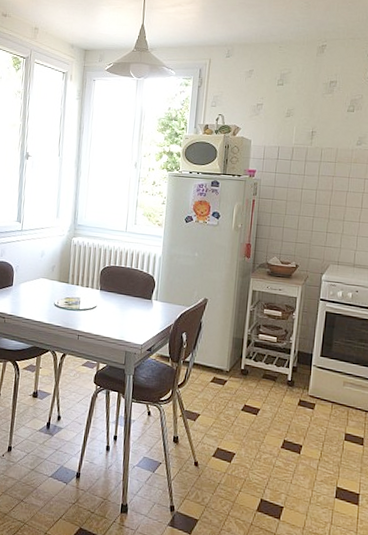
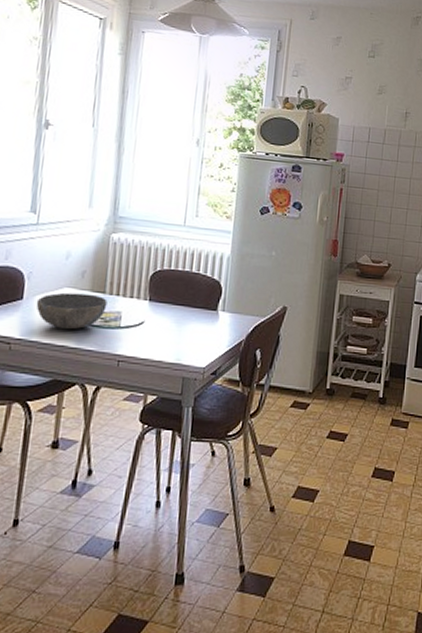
bowl: none [21,281,70,310] -> present [36,292,108,330]

